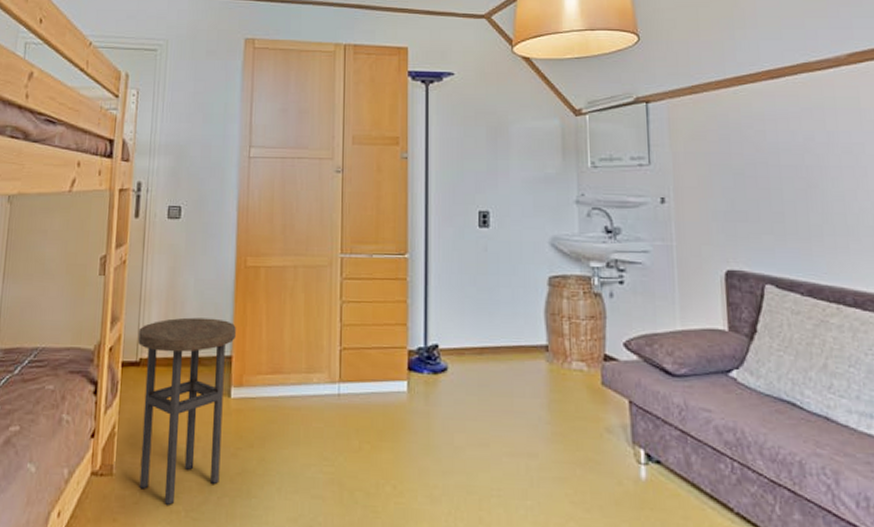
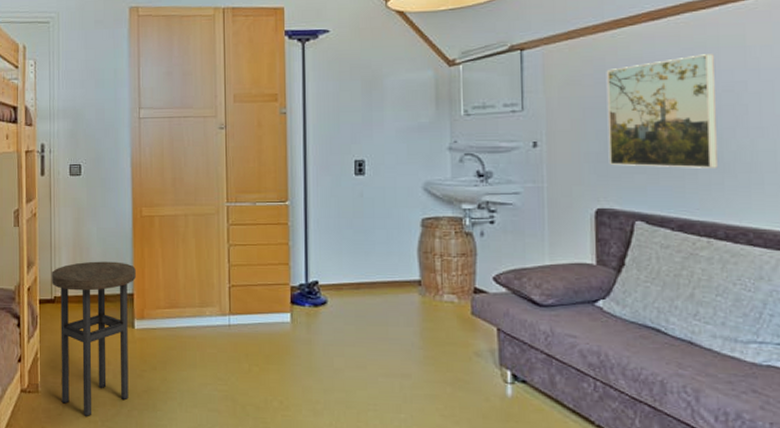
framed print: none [730,115,842,231] -> present [606,54,717,168]

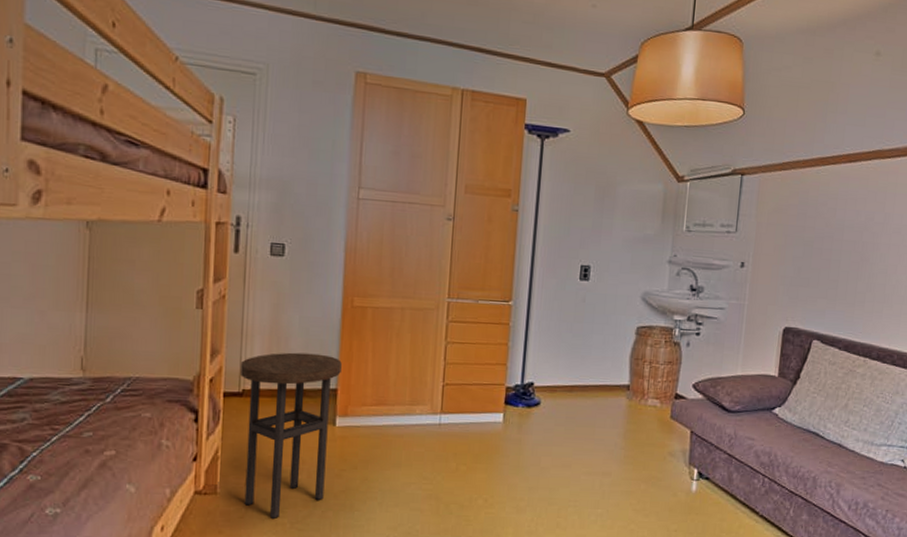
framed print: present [606,54,717,168] -> none [799,198,891,298]

